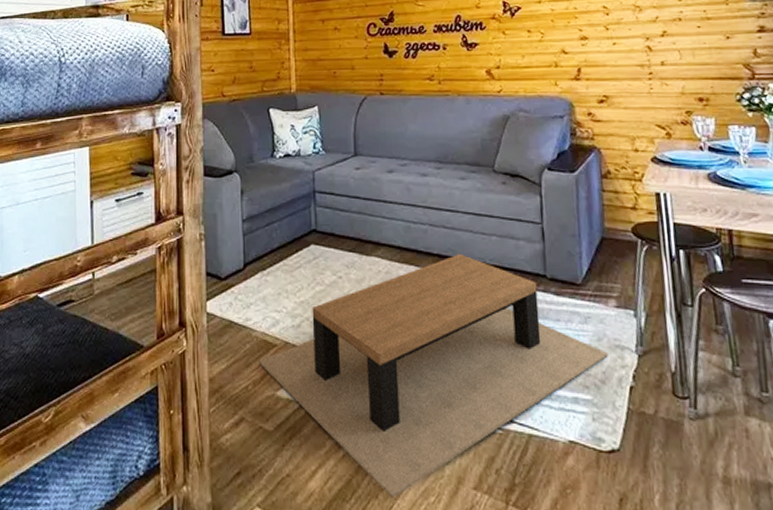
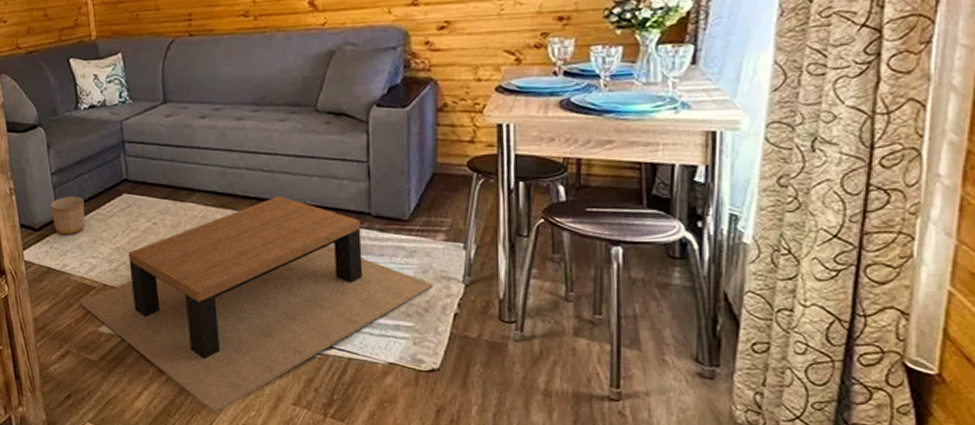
planter: none [238,245,273,285] -> present [50,196,86,234]

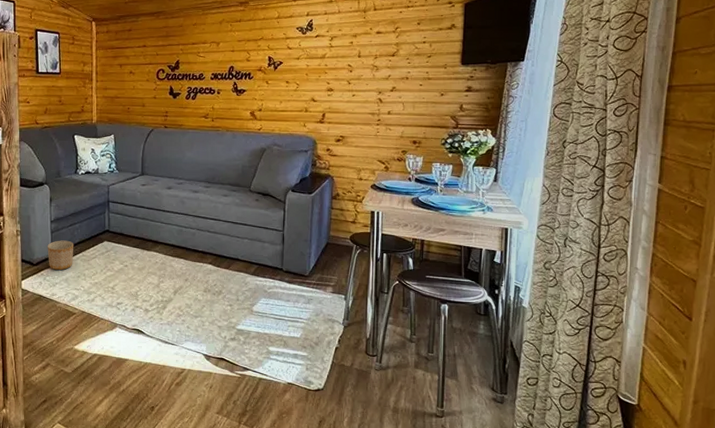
coffee table: present [80,196,433,414] -> none [62,252,322,419]

